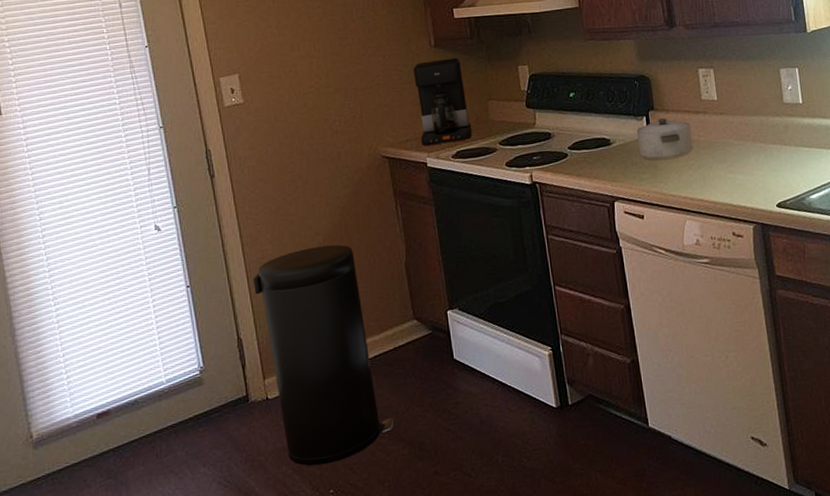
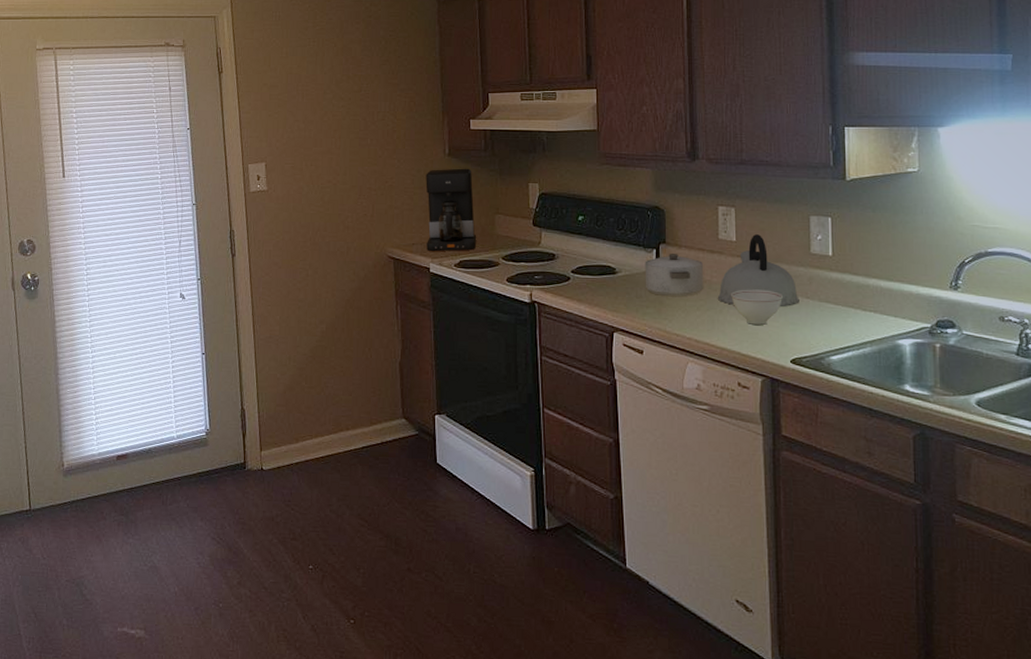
pedal bin: present [252,244,395,466] -> none [259,334,375,540]
kettle: none [706,91,779,161] -> present [717,234,799,308]
bowl: none [717,142,764,176] -> present [730,289,783,325]

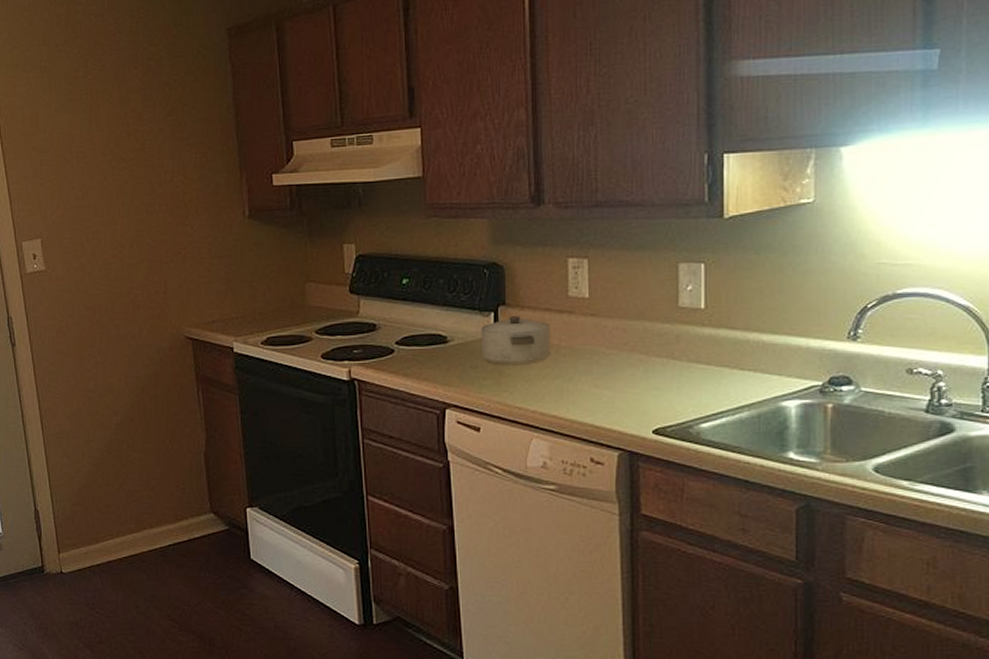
coffee maker: present [425,168,477,252] -> none [224,231,286,330]
kettle: present [717,234,799,308] -> none [566,288,664,371]
bowl: present [730,289,783,325] -> none [581,352,644,392]

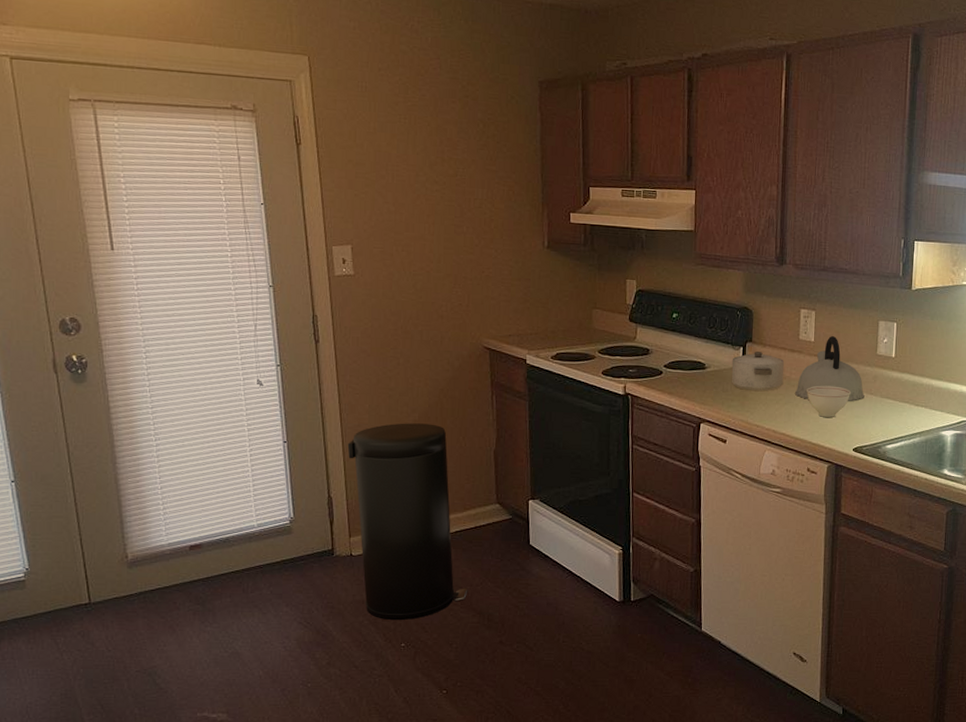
pedal bin: none [50,426,186,643] -> present [347,423,468,620]
kettle: none [566,288,664,371] -> present [794,336,865,402]
bowl: none [581,352,644,392] -> present [805,385,851,417]

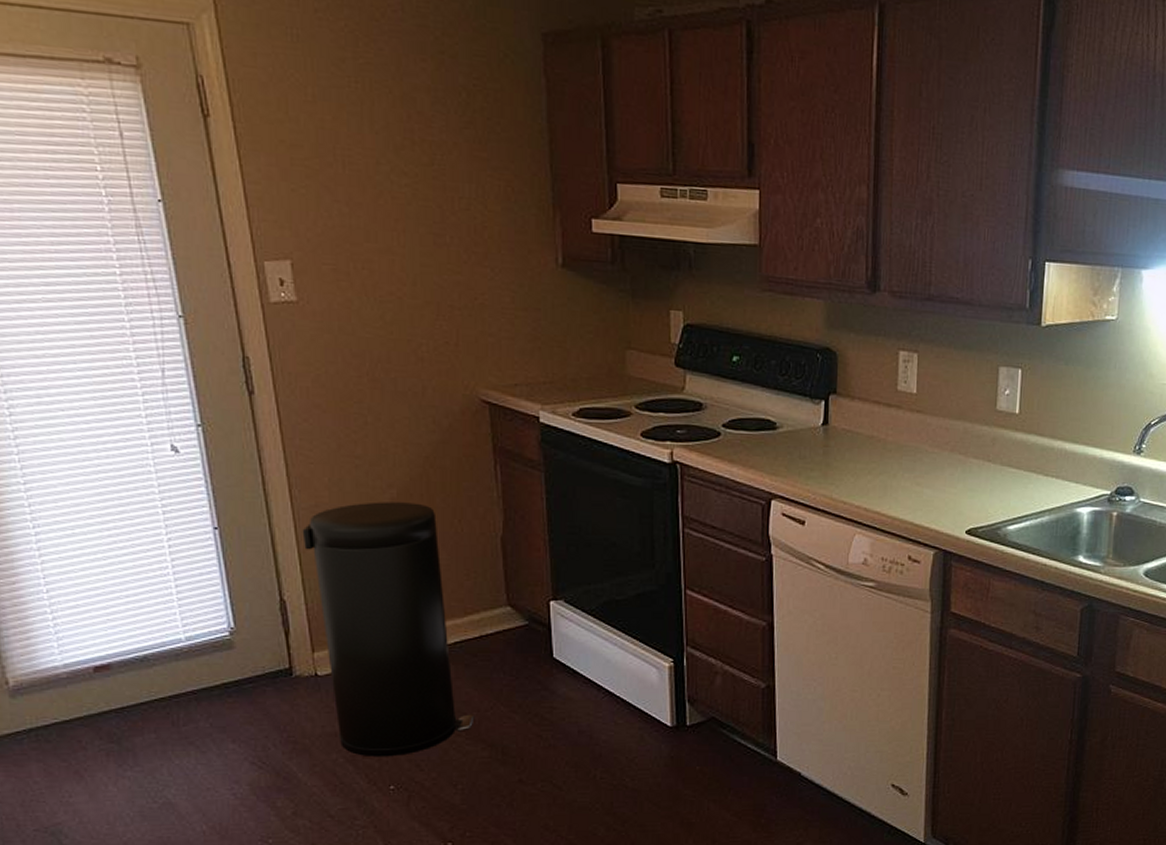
cooking pot: present [731,351,785,392] -> none [810,406,879,459]
kettle: present [794,336,865,402] -> none [891,386,980,472]
bowl: present [805,385,851,417] -> none [906,450,963,491]

